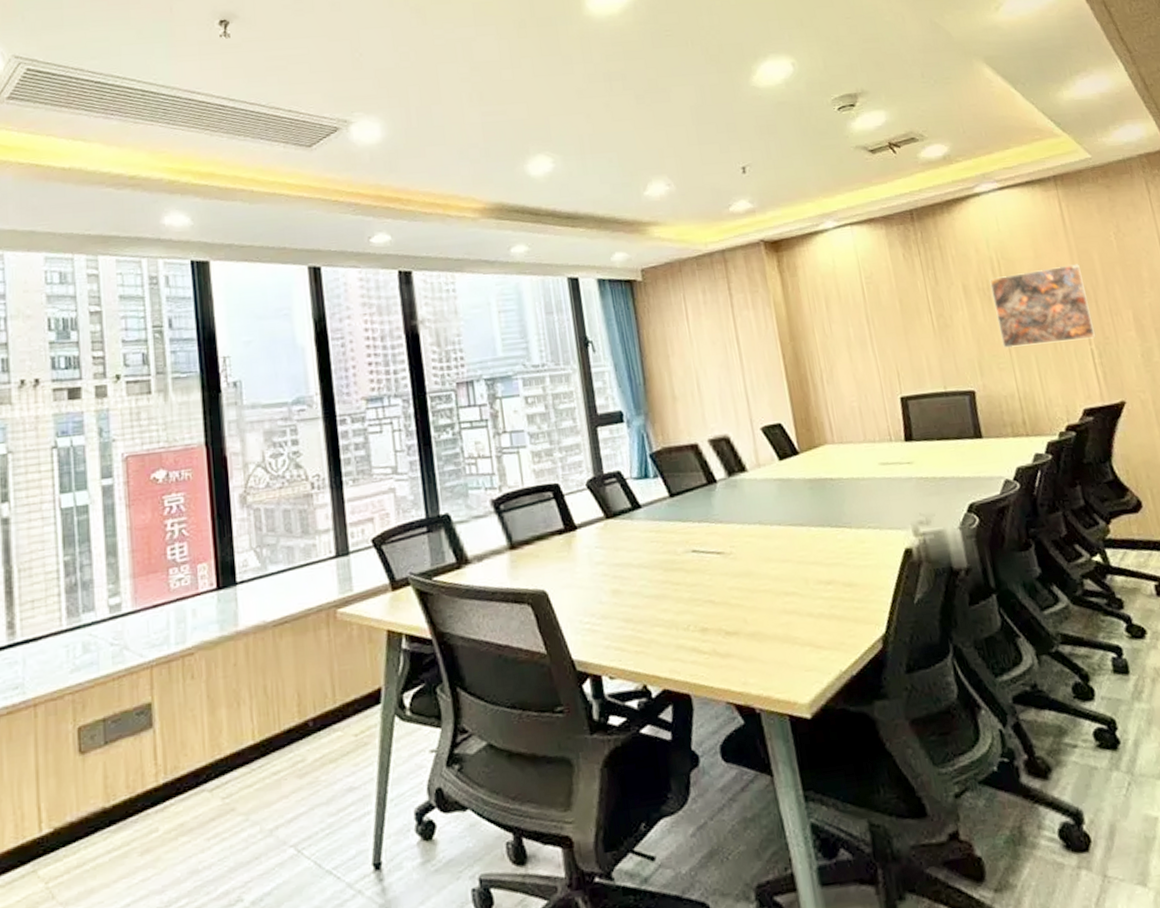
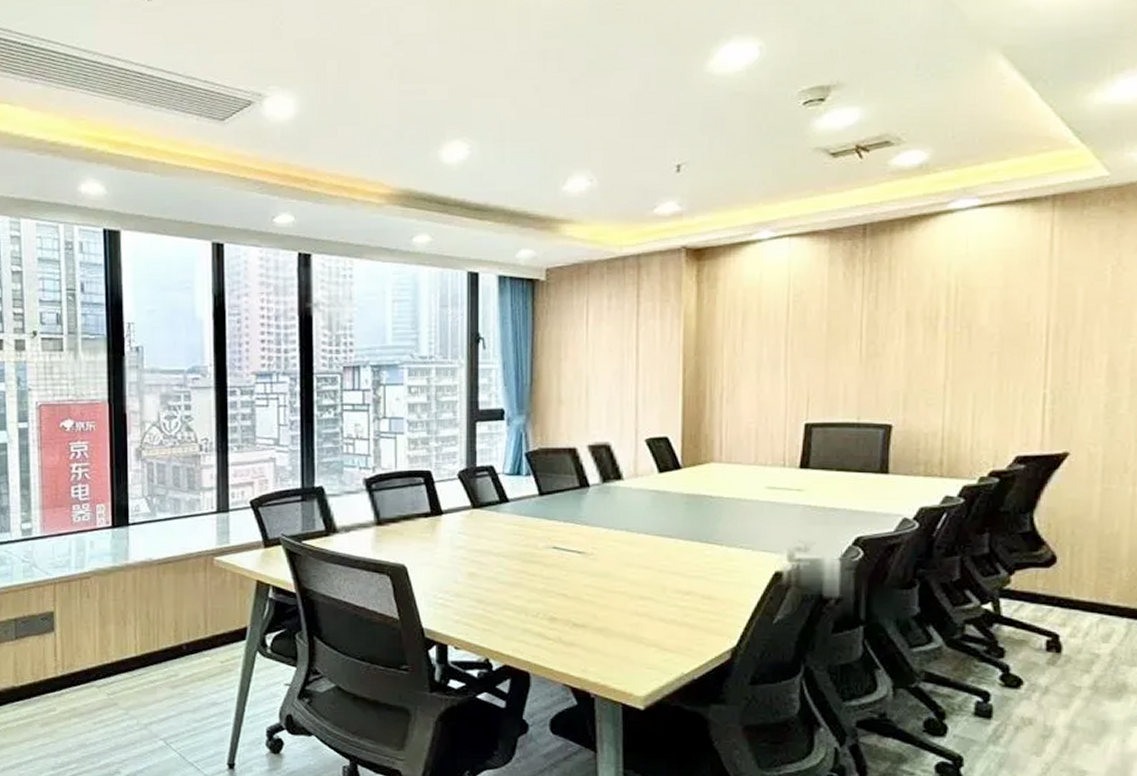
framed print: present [989,264,1097,349] -> none [936,298,1057,385]

